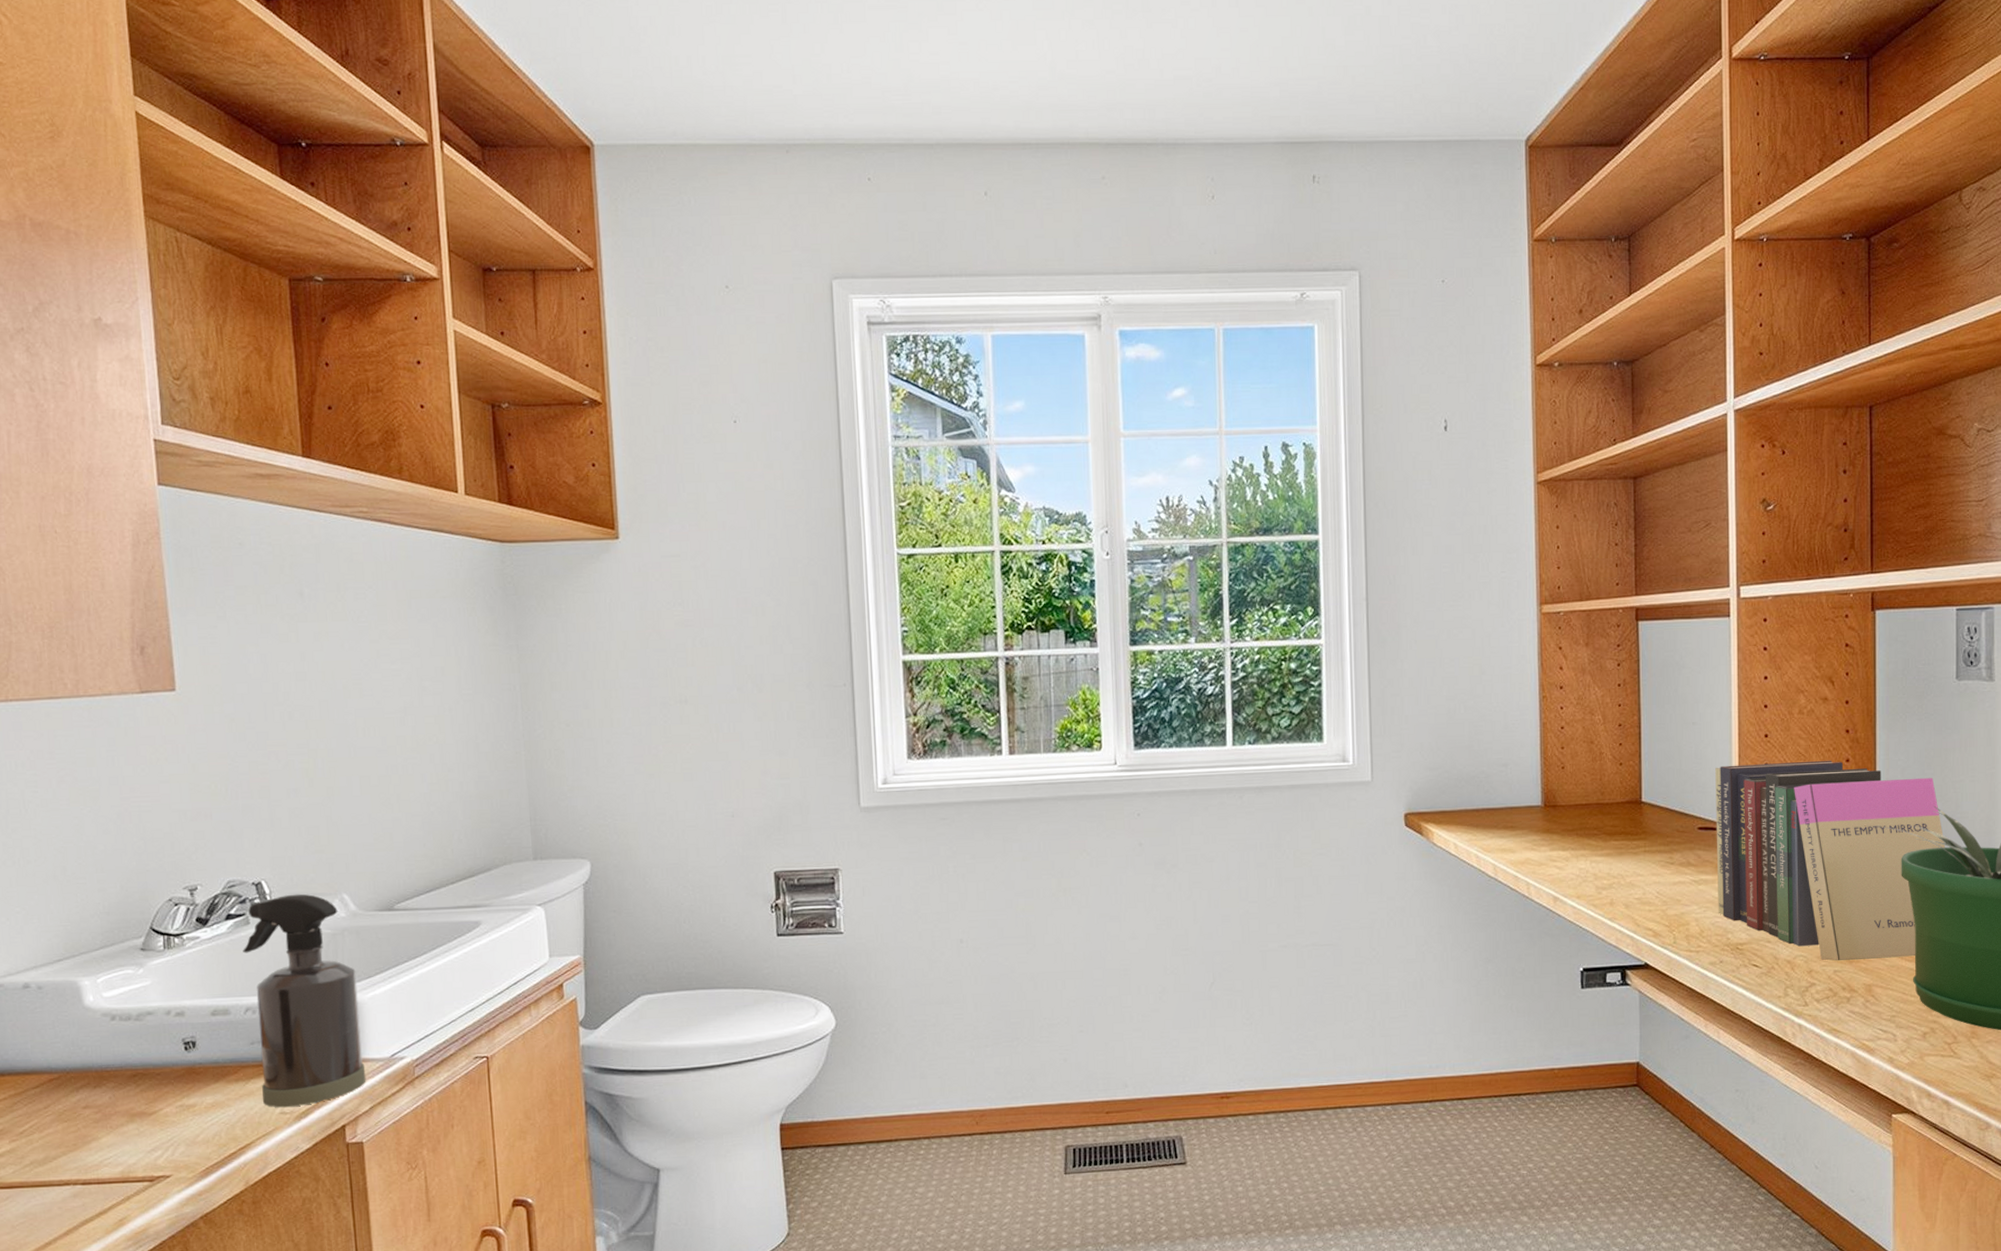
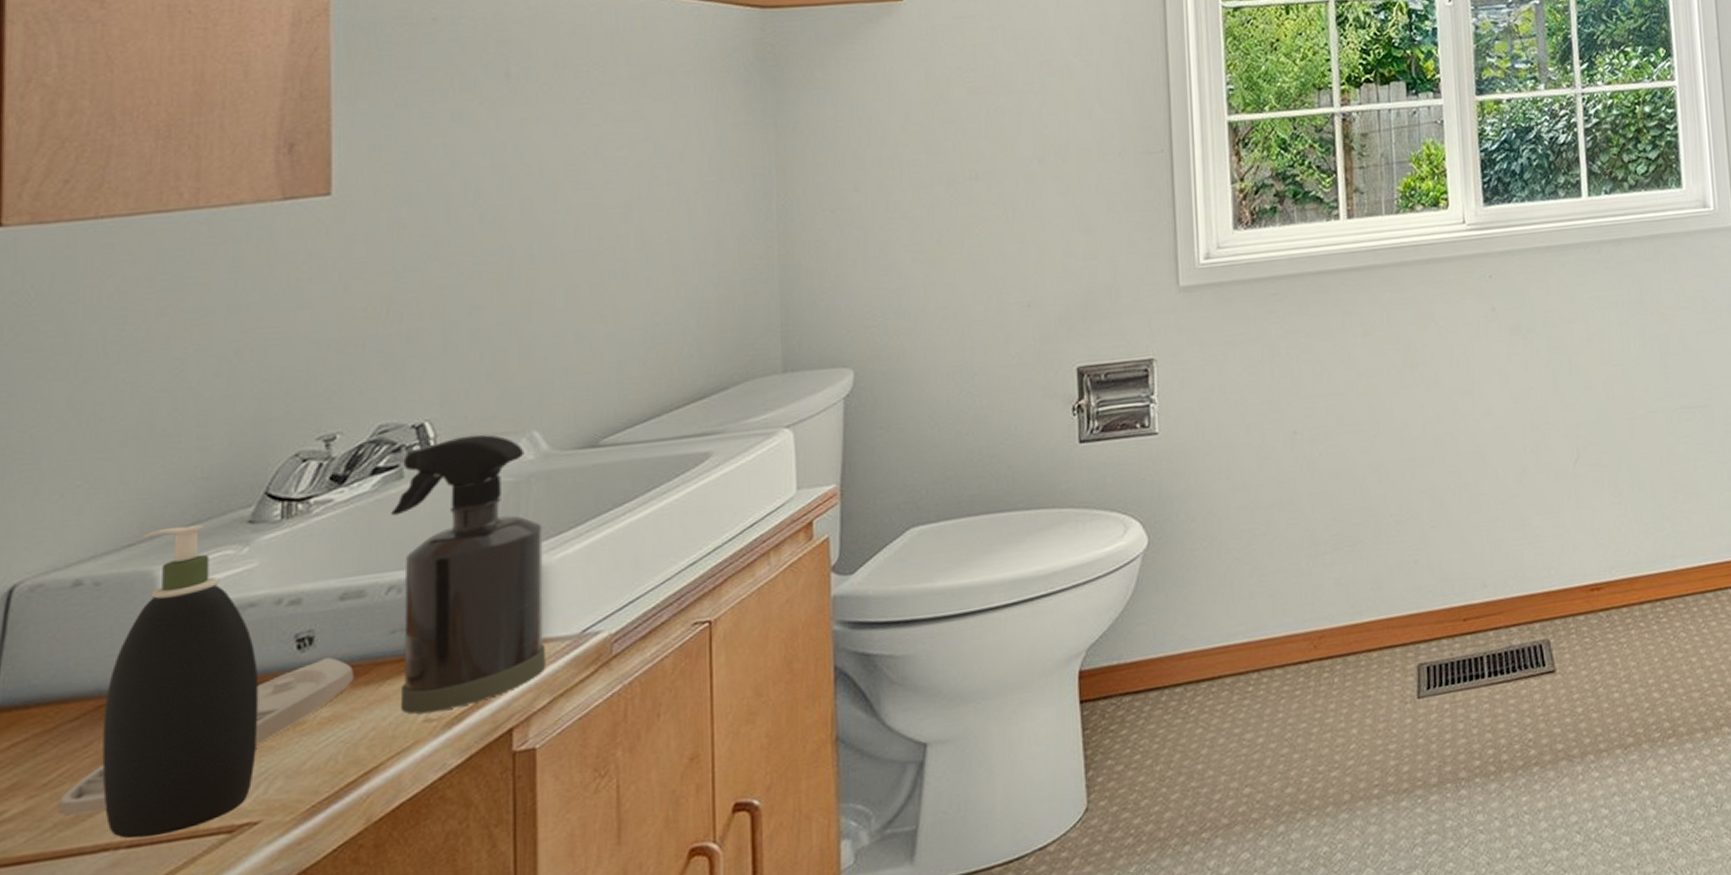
soap dish: none [33,1058,228,1157] -> present [60,657,355,816]
soap dispenser: none [55,948,164,1178] -> present [102,524,259,839]

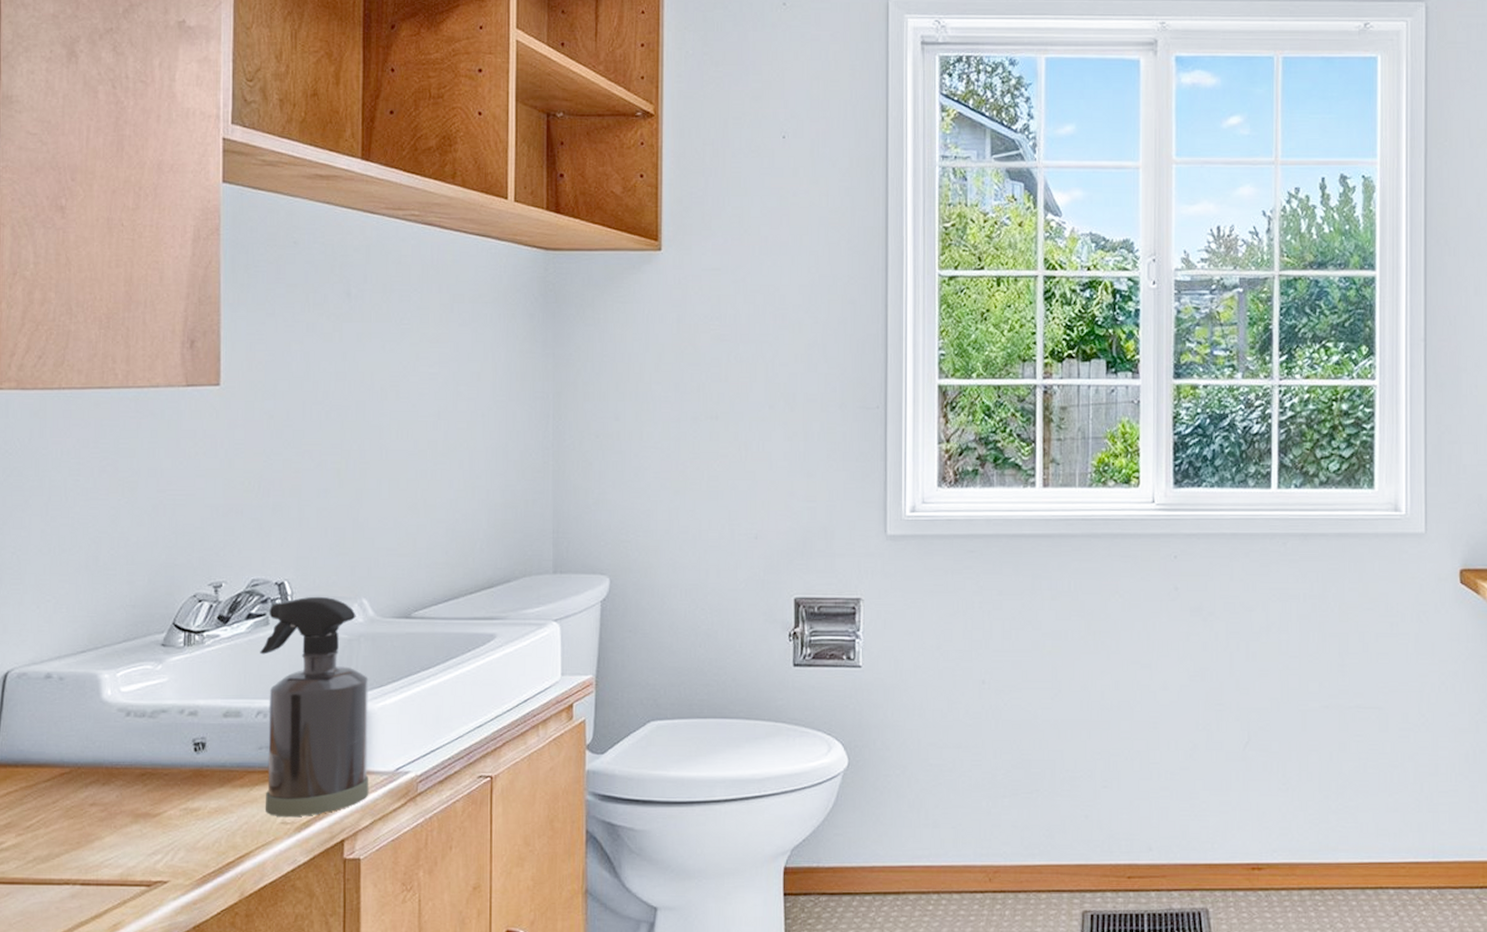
soap dish: present [60,657,355,816] -> none [38,761,234,854]
soap dispenser: present [102,524,259,839] -> none [65,641,168,879]

